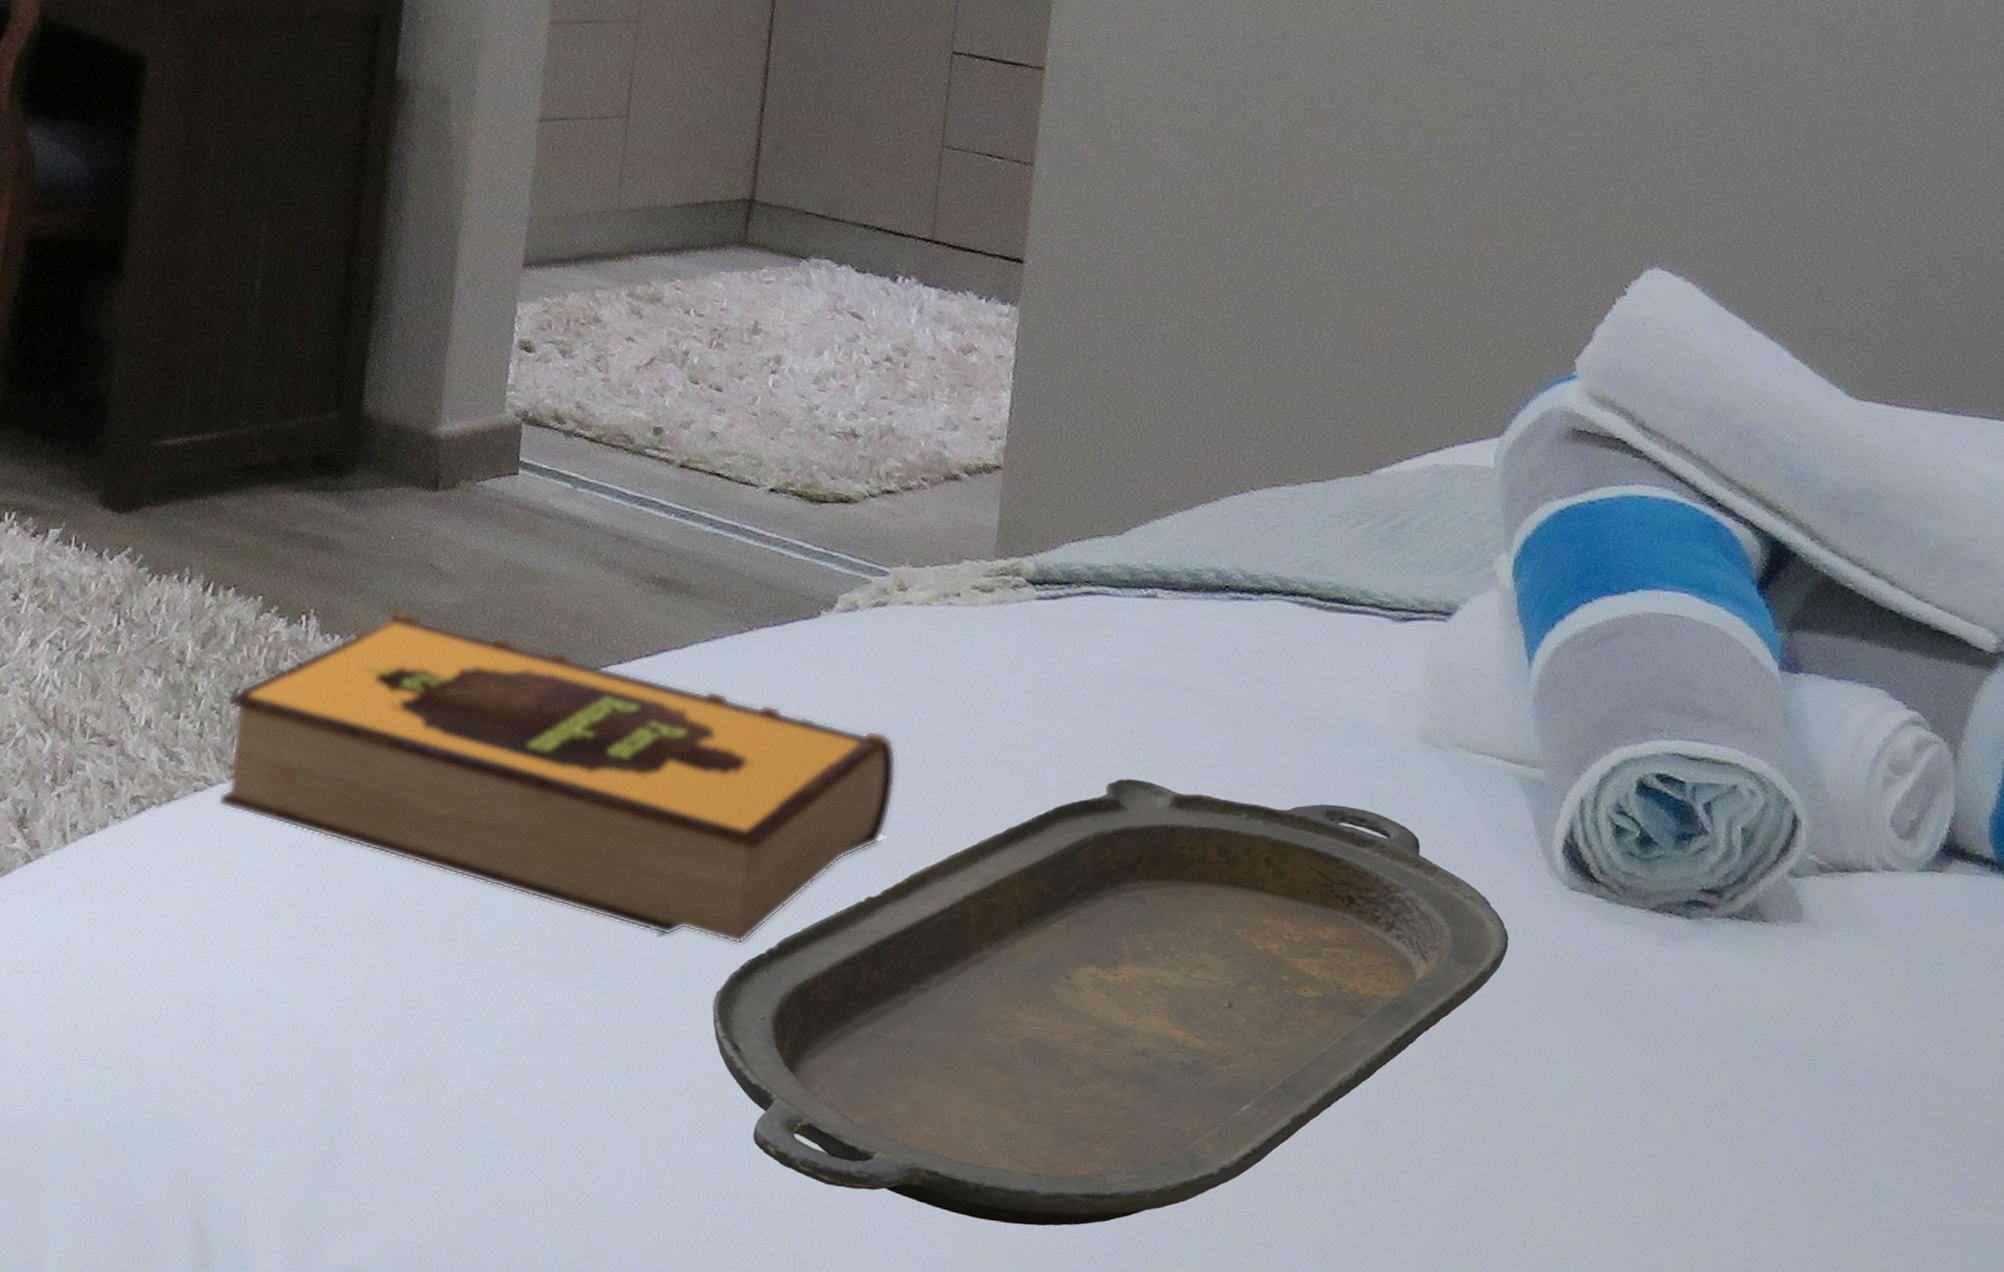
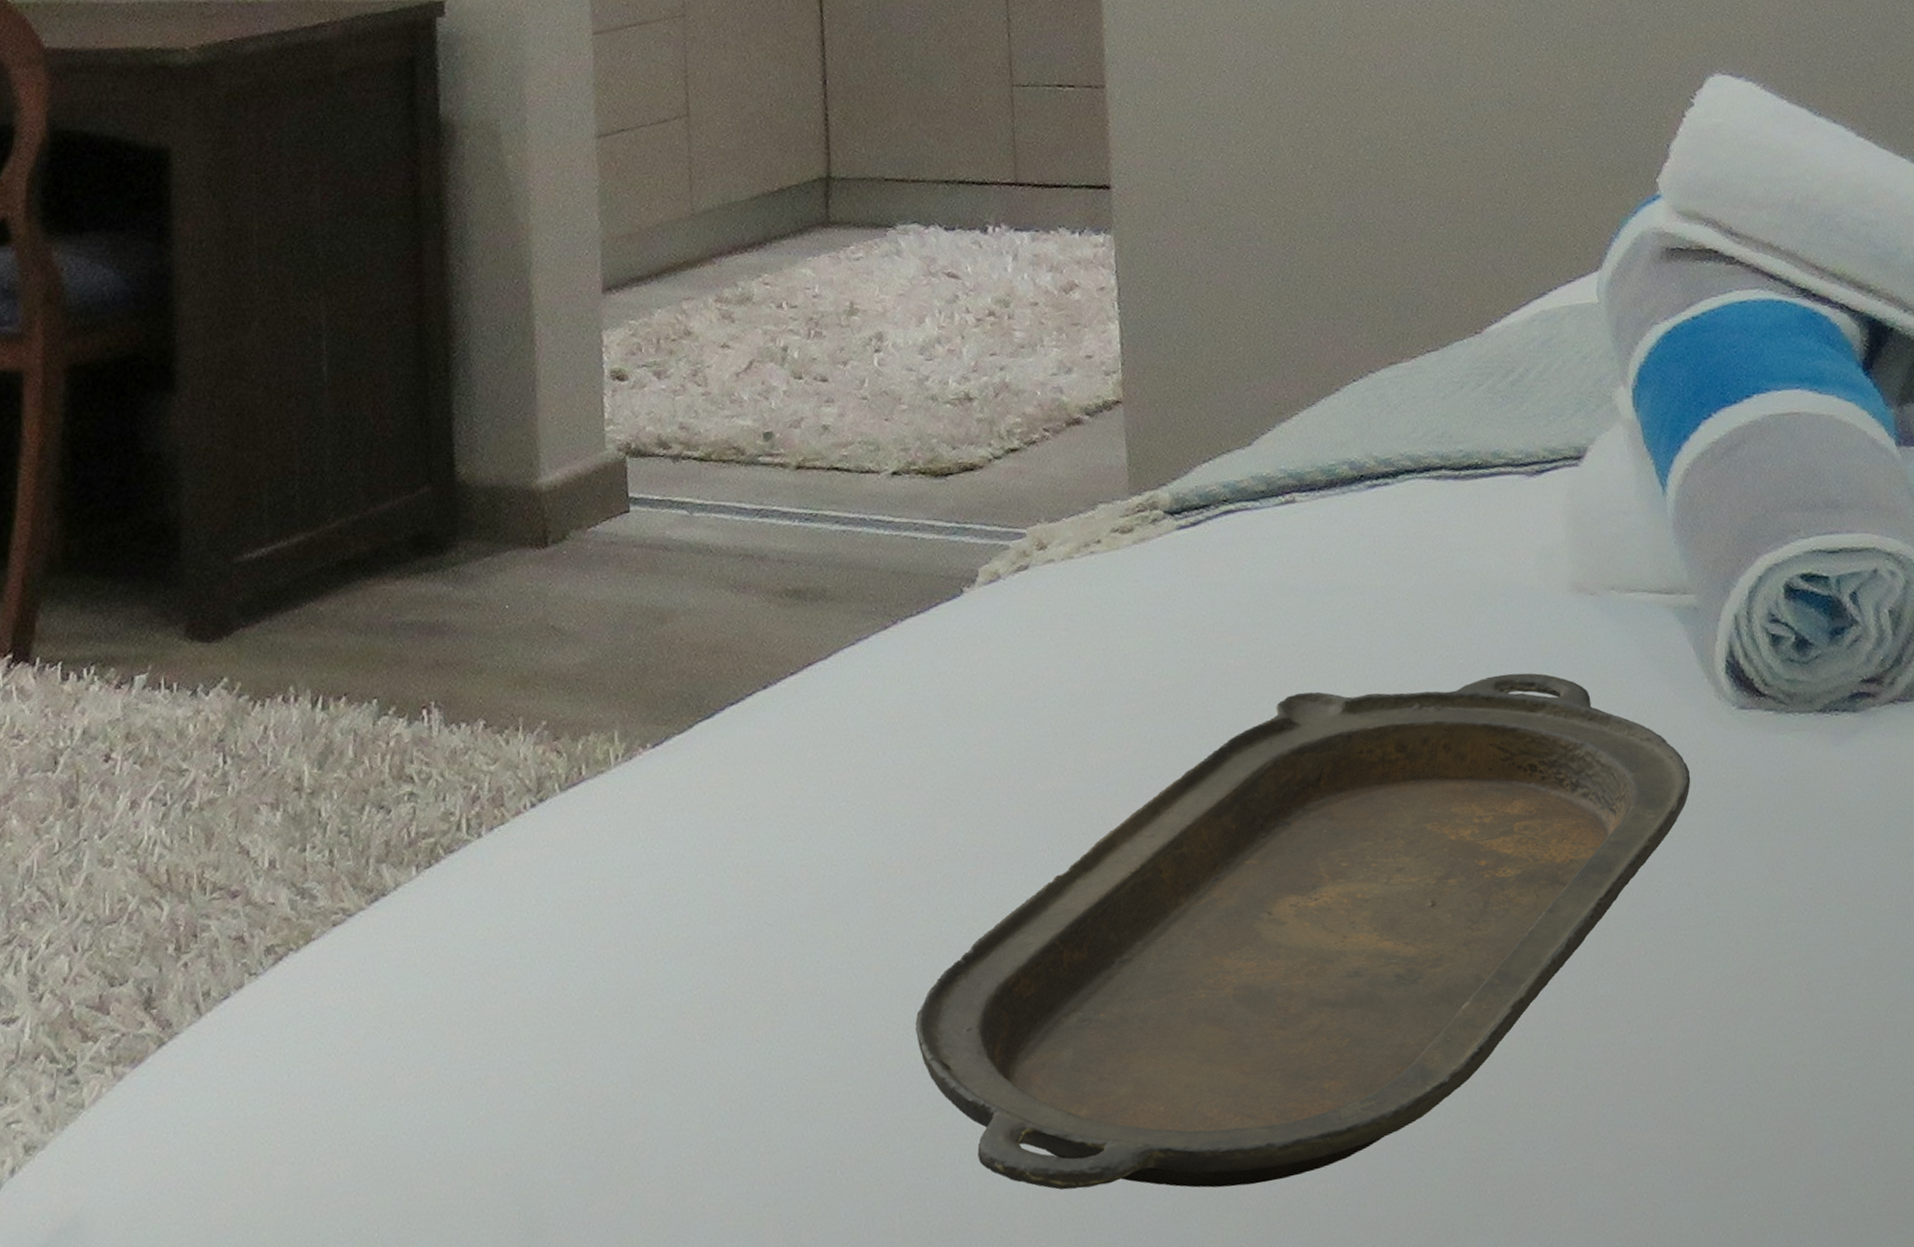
hardback book: present [218,611,897,944] -> none [354,682,1067,966]

